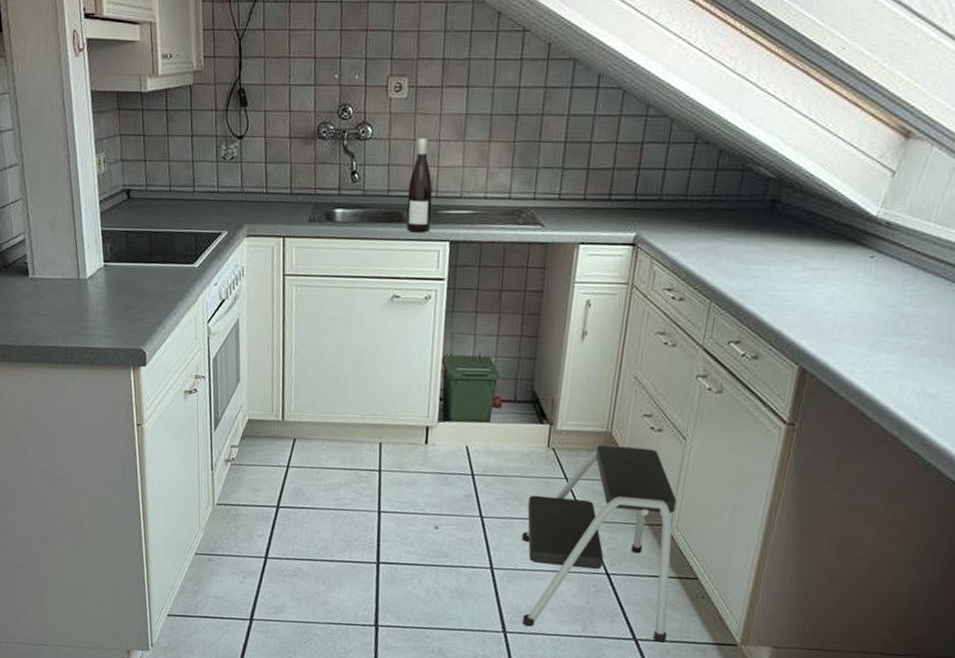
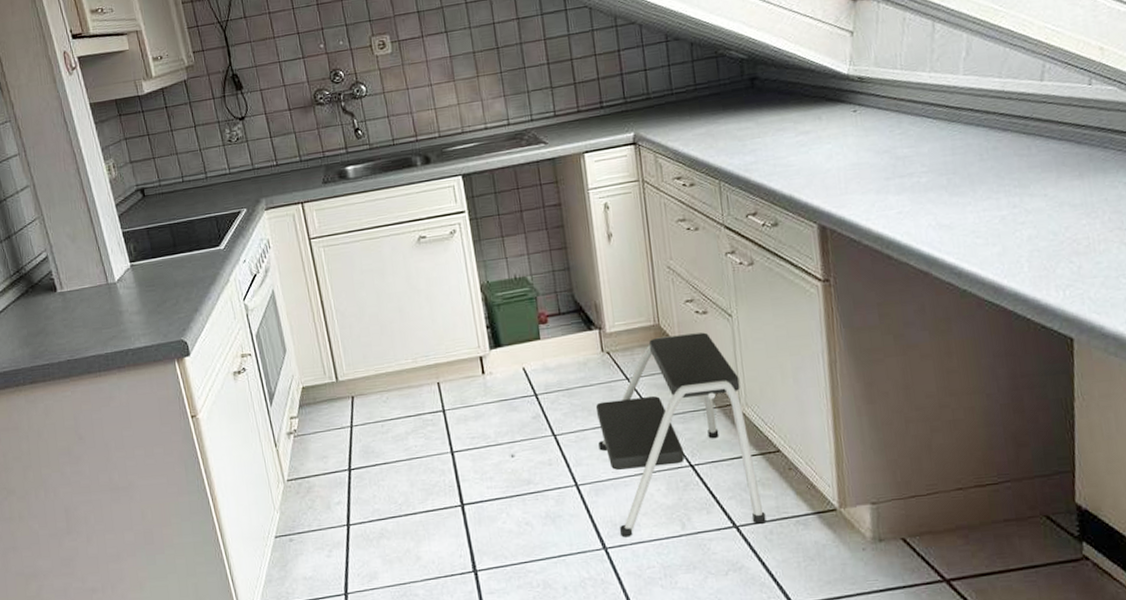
bottle: present [406,137,433,233] -> none [410,84,441,174]

